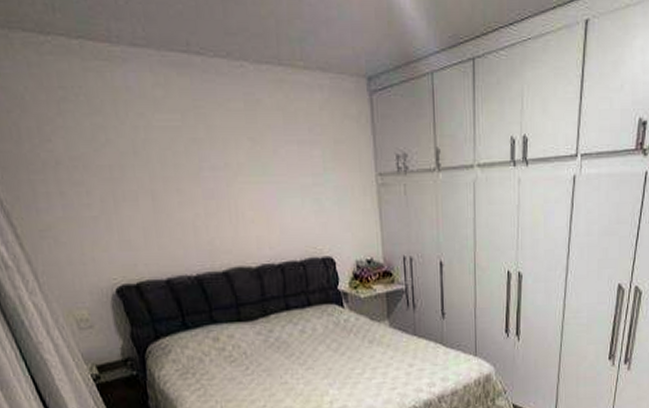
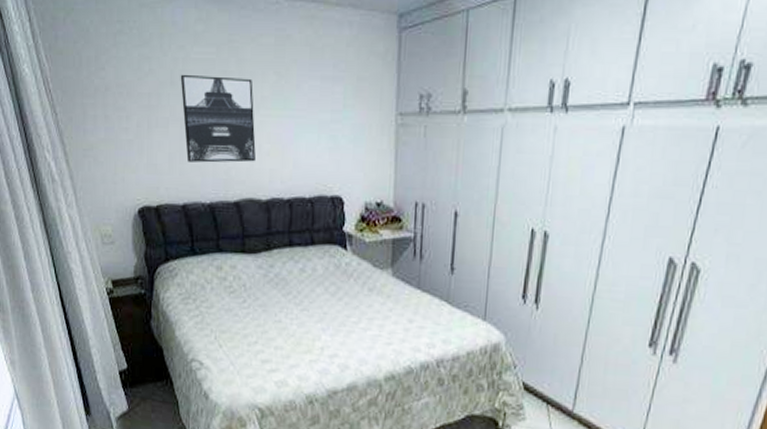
wall art: none [143,143,240,235] -> present [180,74,256,163]

